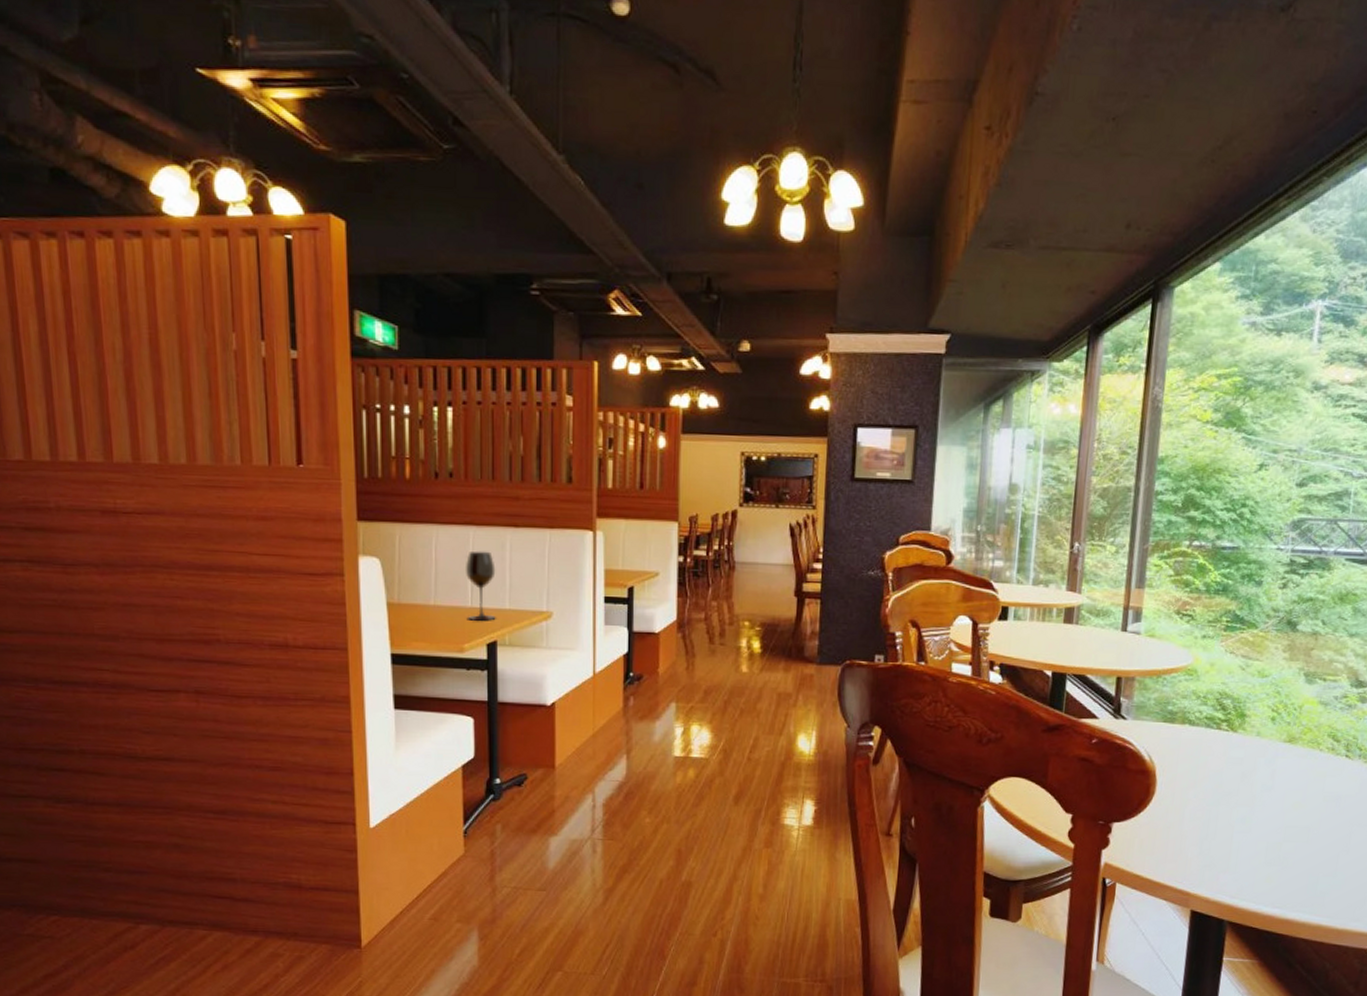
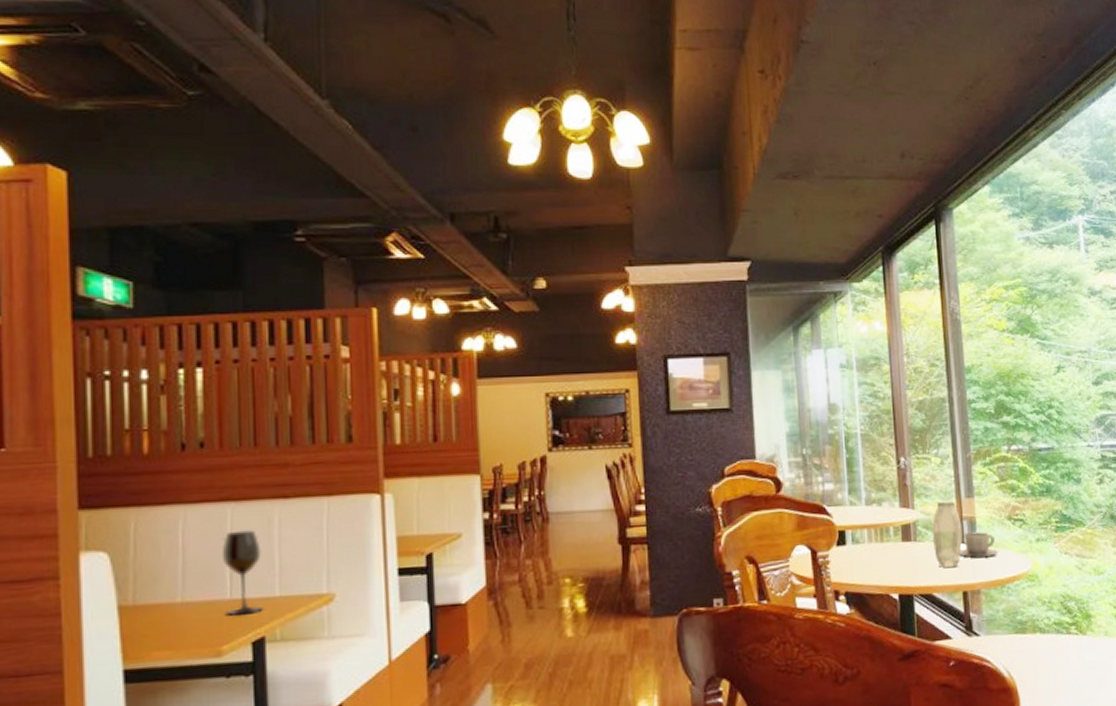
vase: none [1094,590,1127,654] -> present [932,502,963,568]
cup: none [1120,622,1161,647] -> present [959,532,999,557]

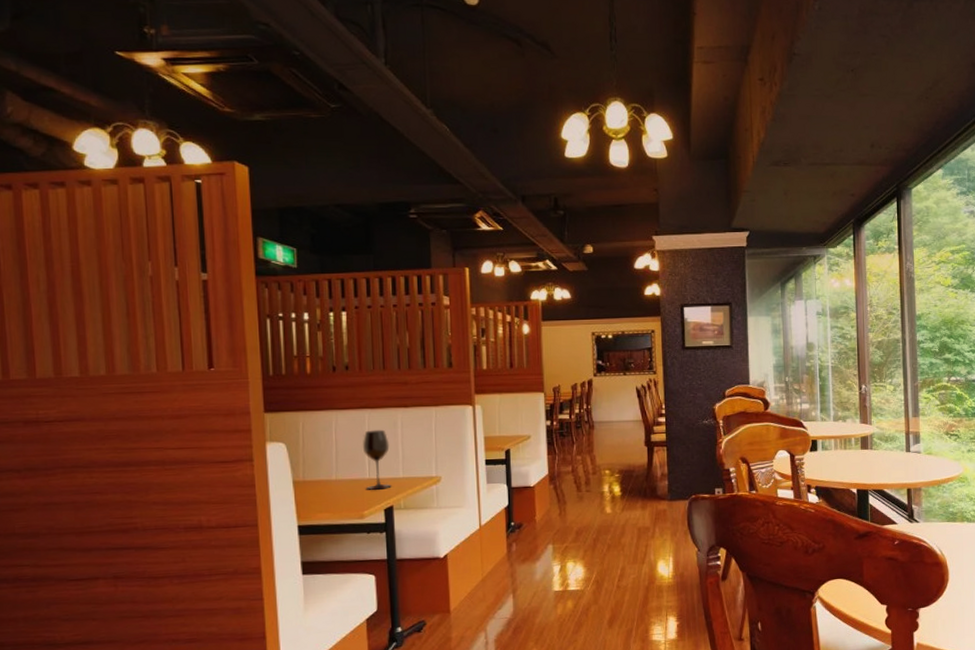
vase: present [932,502,963,568] -> none [885,420,909,471]
cup: present [959,532,999,557] -> none [906,443,937,463]

